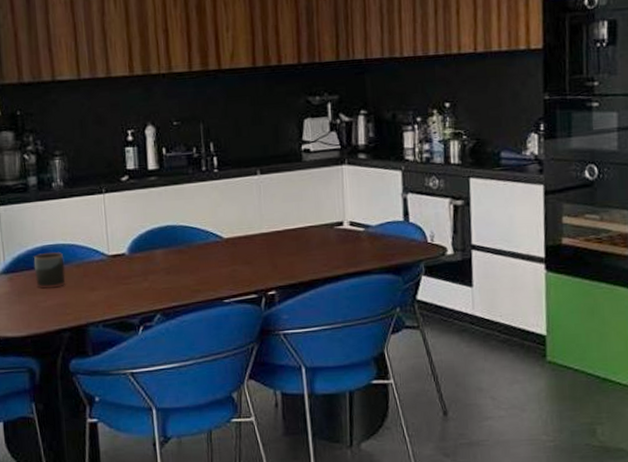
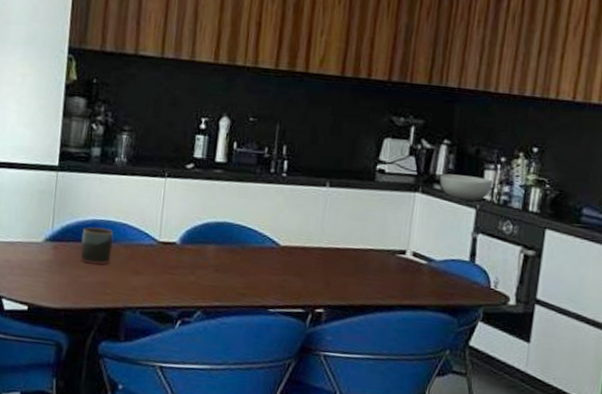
bowl: none [362,140,414,165] -> present [439,173,493,202]

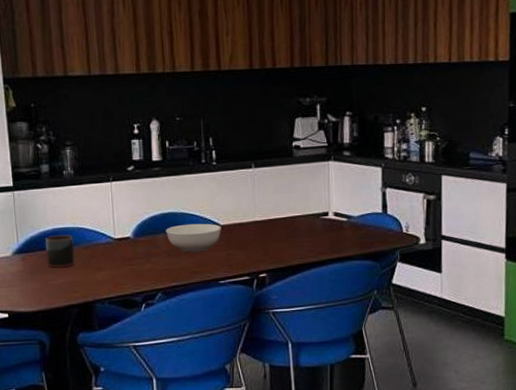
bowl: none [217,238,281,273] -> present [165,223,222,253]
bowl: present [439,173,493,202] -> none [347,139,393,162]

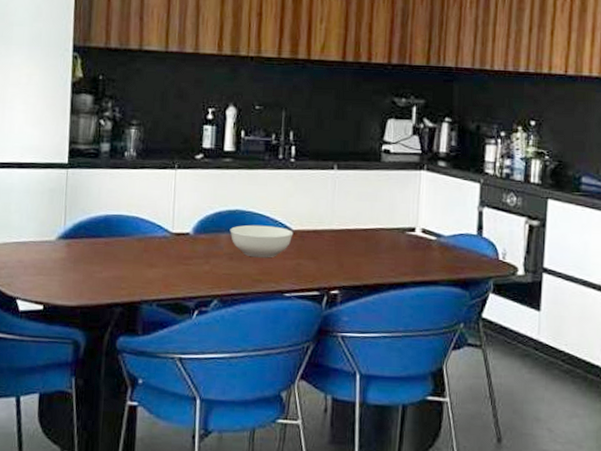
mug: present [45,235,75,268] -> none [94,222,127,260]

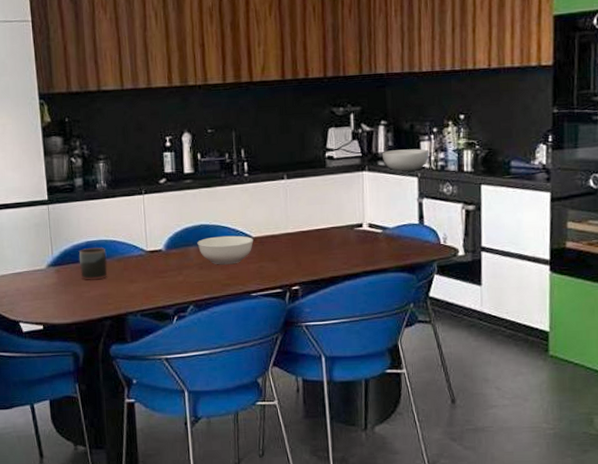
mug: none [94,222,127,260] -> present [79,248,108,280]
bowl: none [443,150,495,176] -> present [381,149,430,172]

